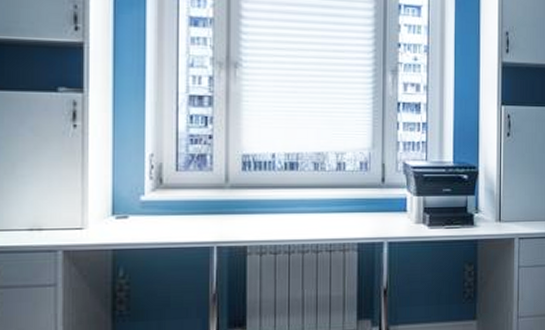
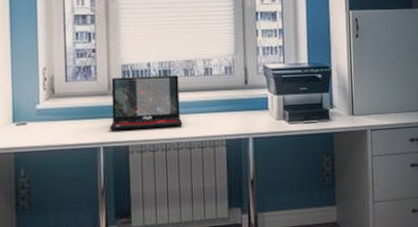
laptop: none [226,169,310,228] -> present [110,75,183,130]

